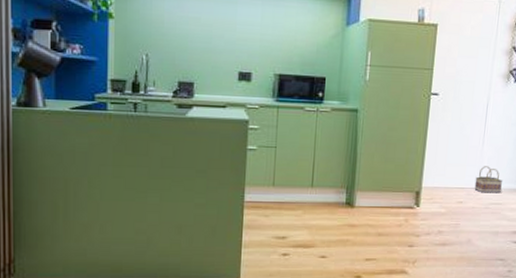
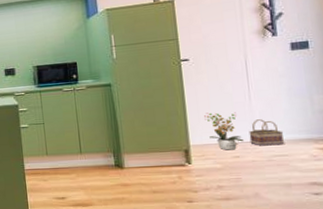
potted plant: none [440,154,469,195] -> present [204,112,244,151]

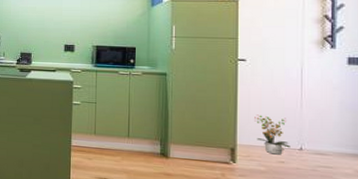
basket: present [249,119,284,146] -> none [296,128,330,157]

